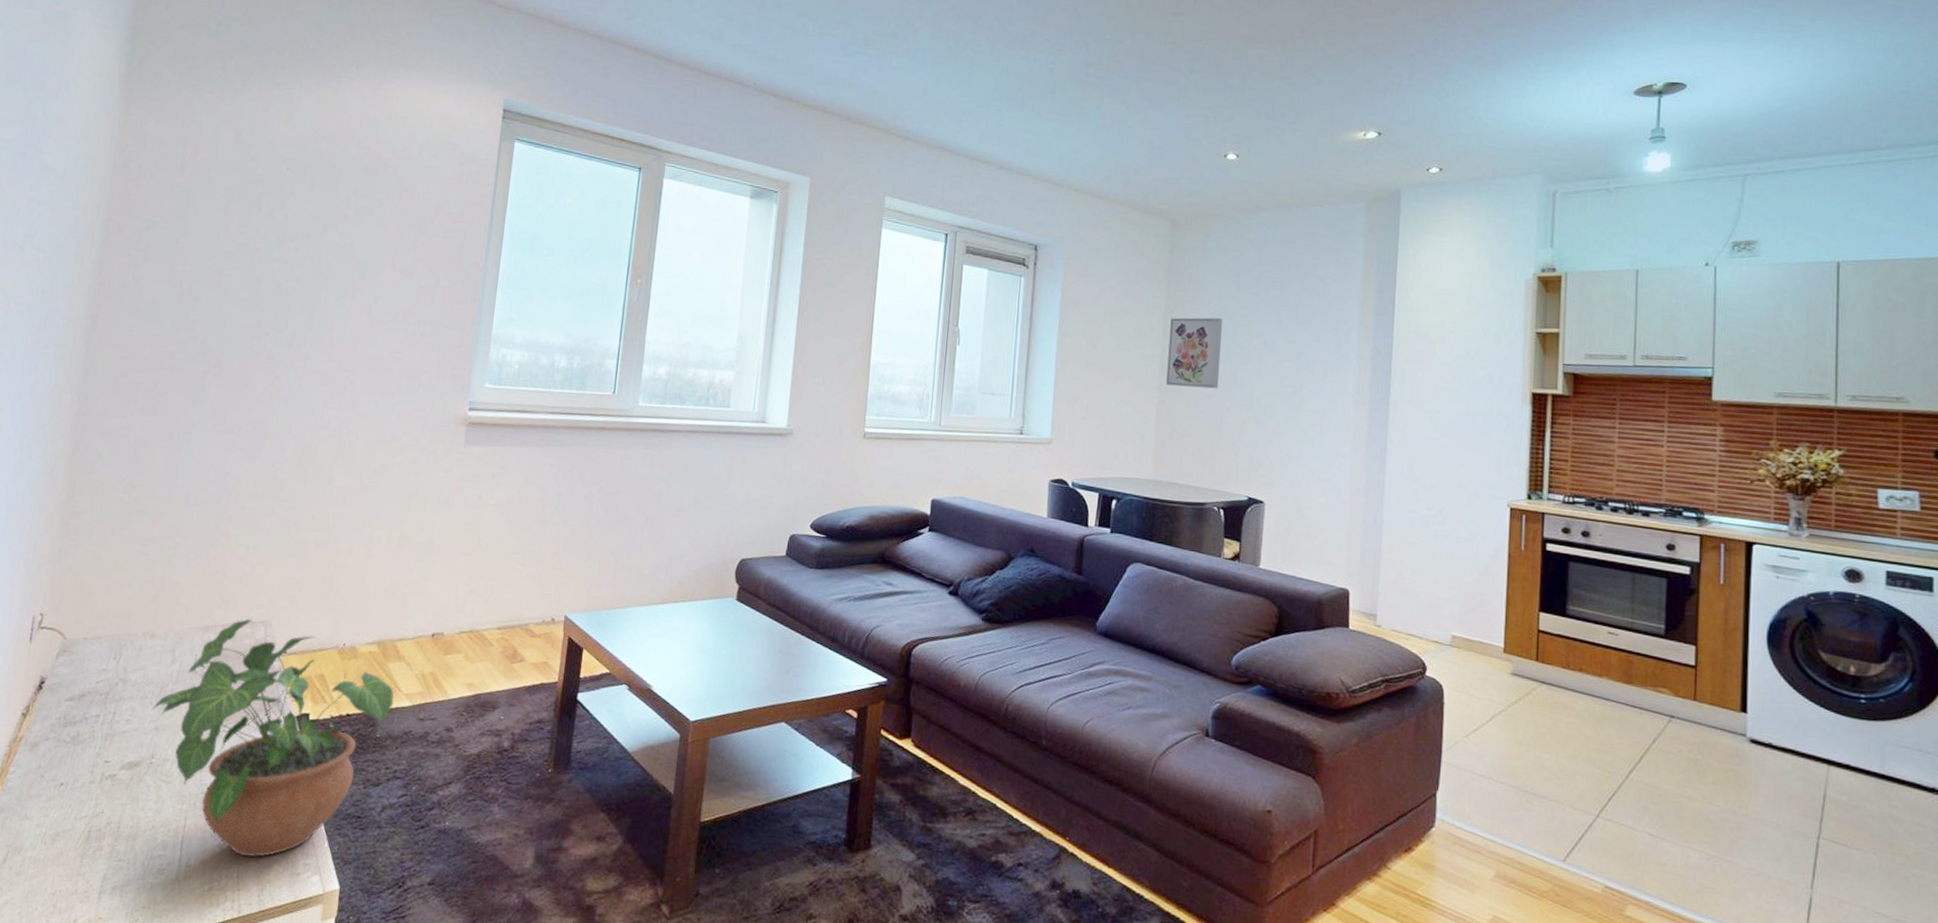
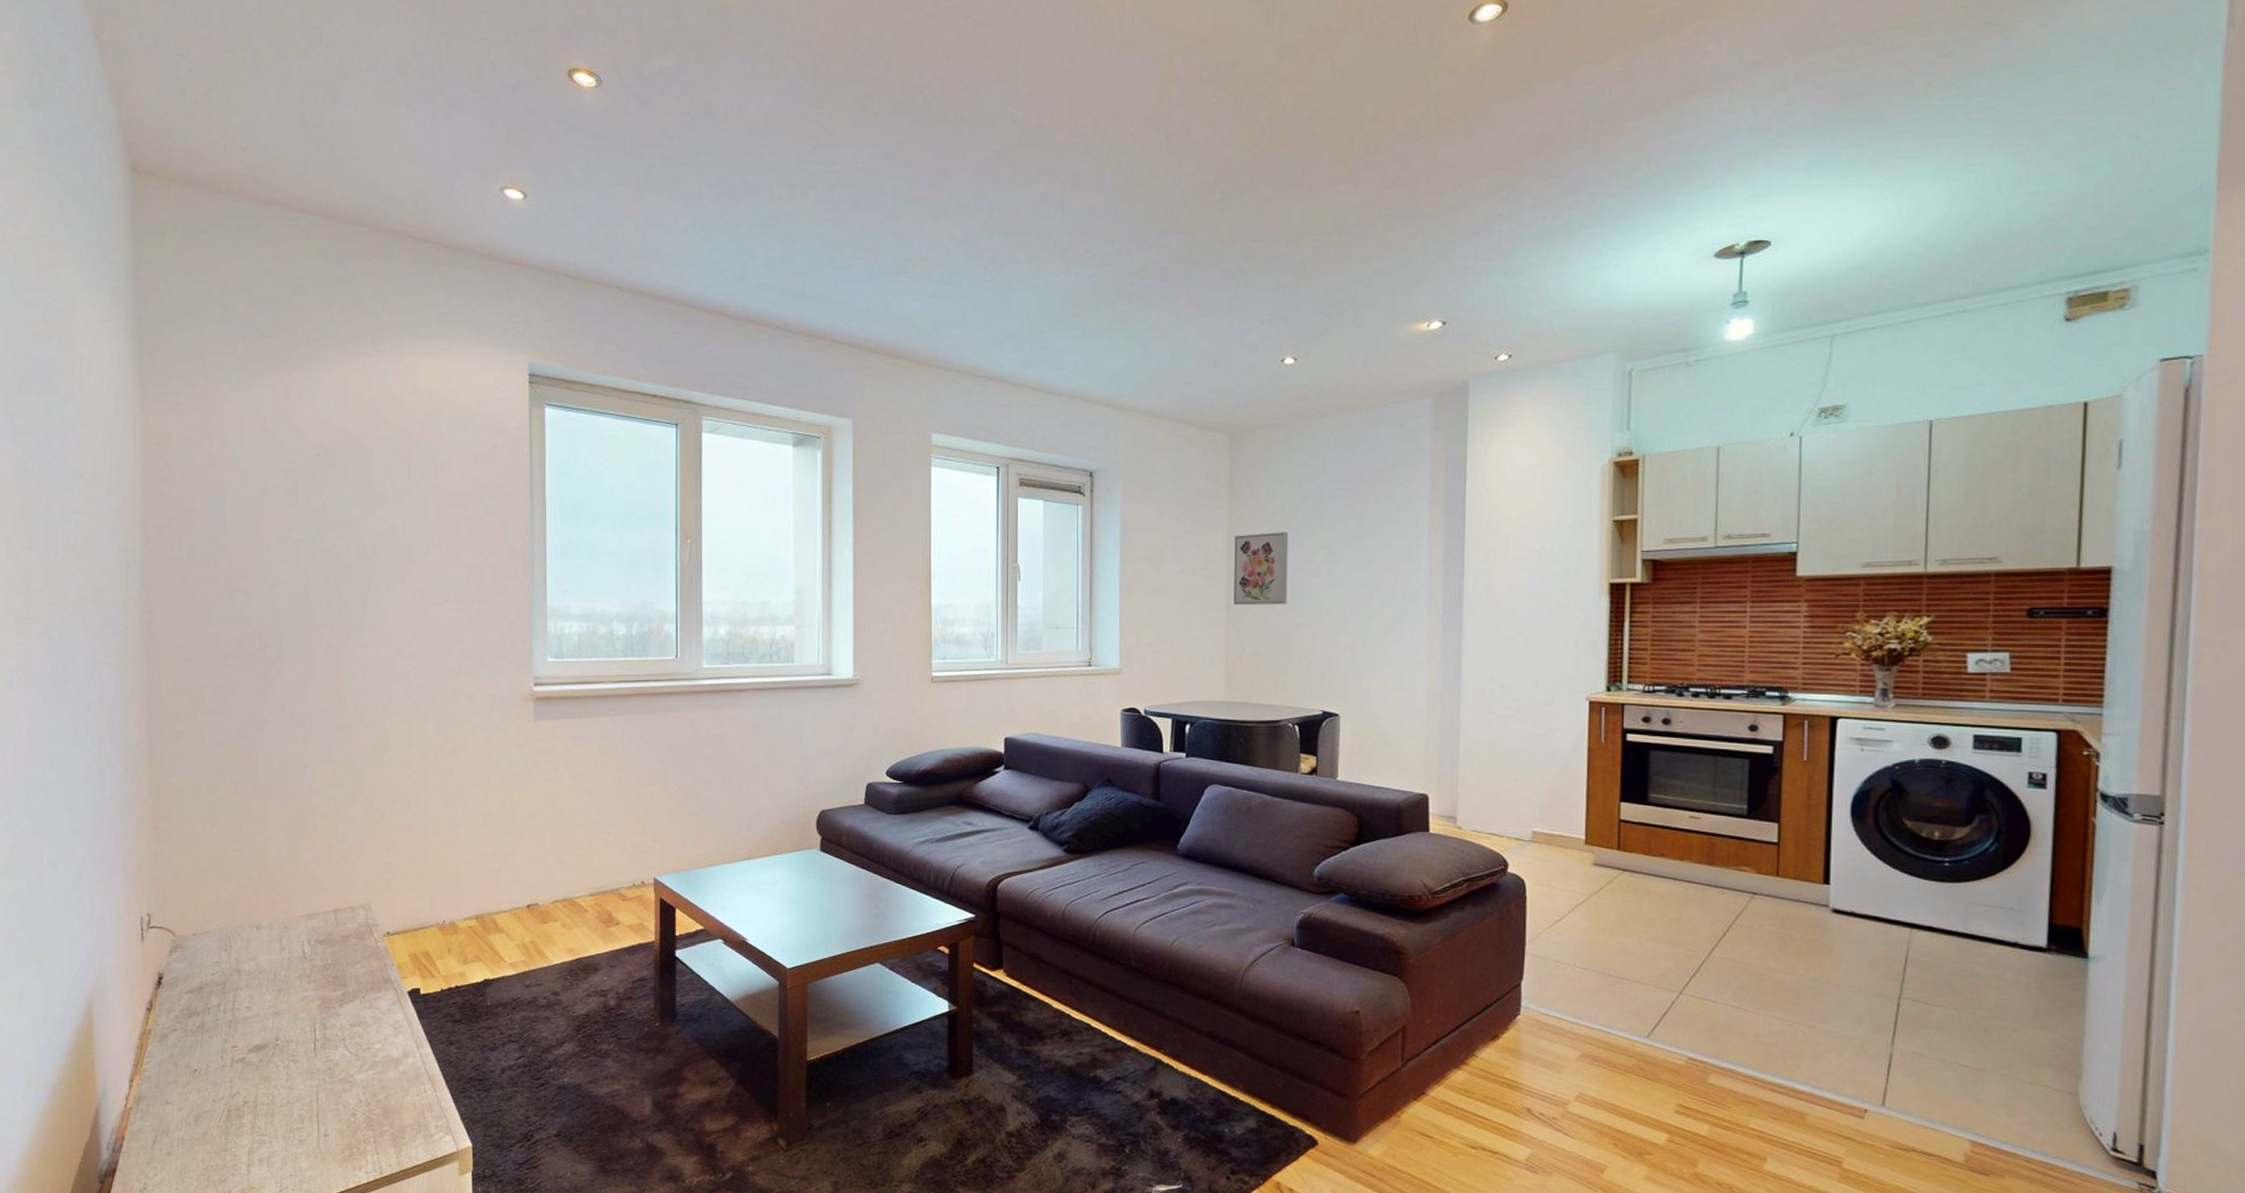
potted plant: present [151,618,395,857] -> none [268,904,499,1123]

